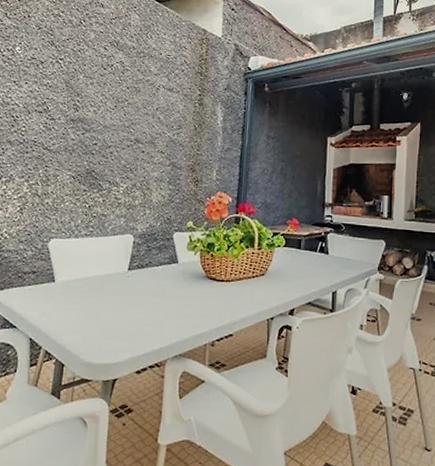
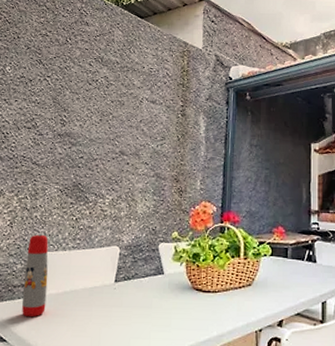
water bottle: none [32,221,60,304] -> present [22,234,48,317]

